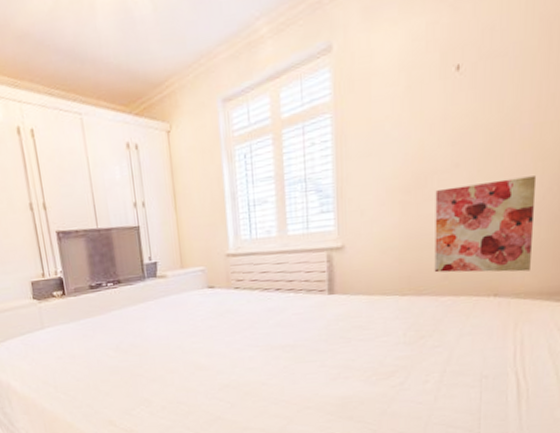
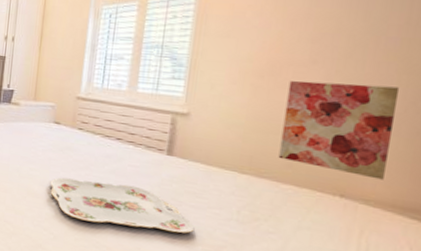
serving tray: none [216,333,366,382] -> present [50,177,195,234]

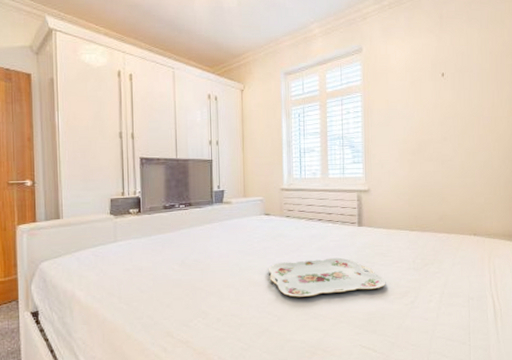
wall art: present [278,81,400,180] -> none [432,151,496,218]

